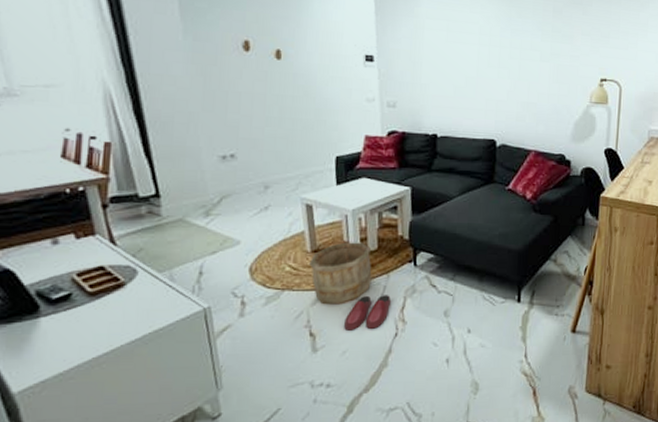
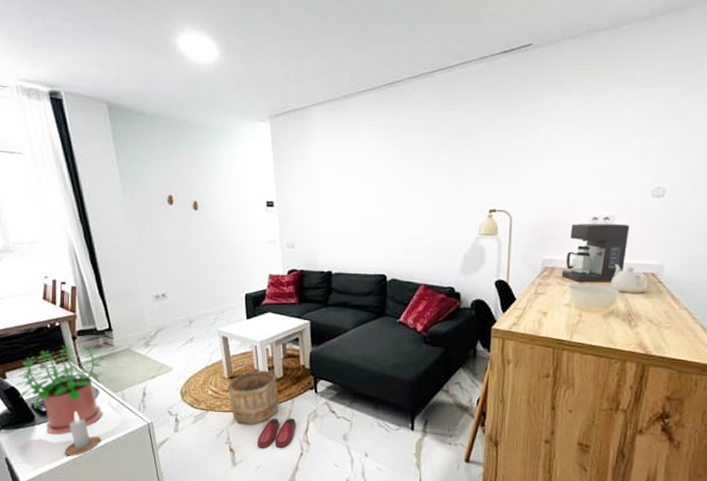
potted plant: none [12,213,148,329] -> present [15,344,105,436]
candle: none [82,298,137,355] -> present [64,411,101,457]

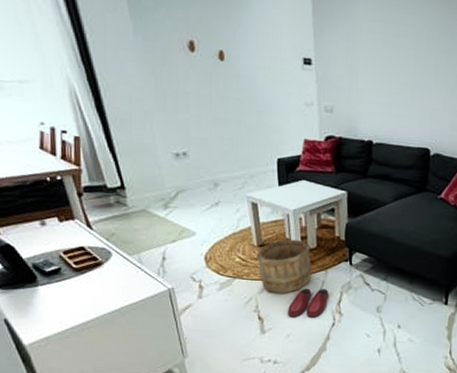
potted plant: present [15,344,105,436] -> none [11,201,117,298]
candle: present [64,411,101,457] -> none [73,273,116,320]

